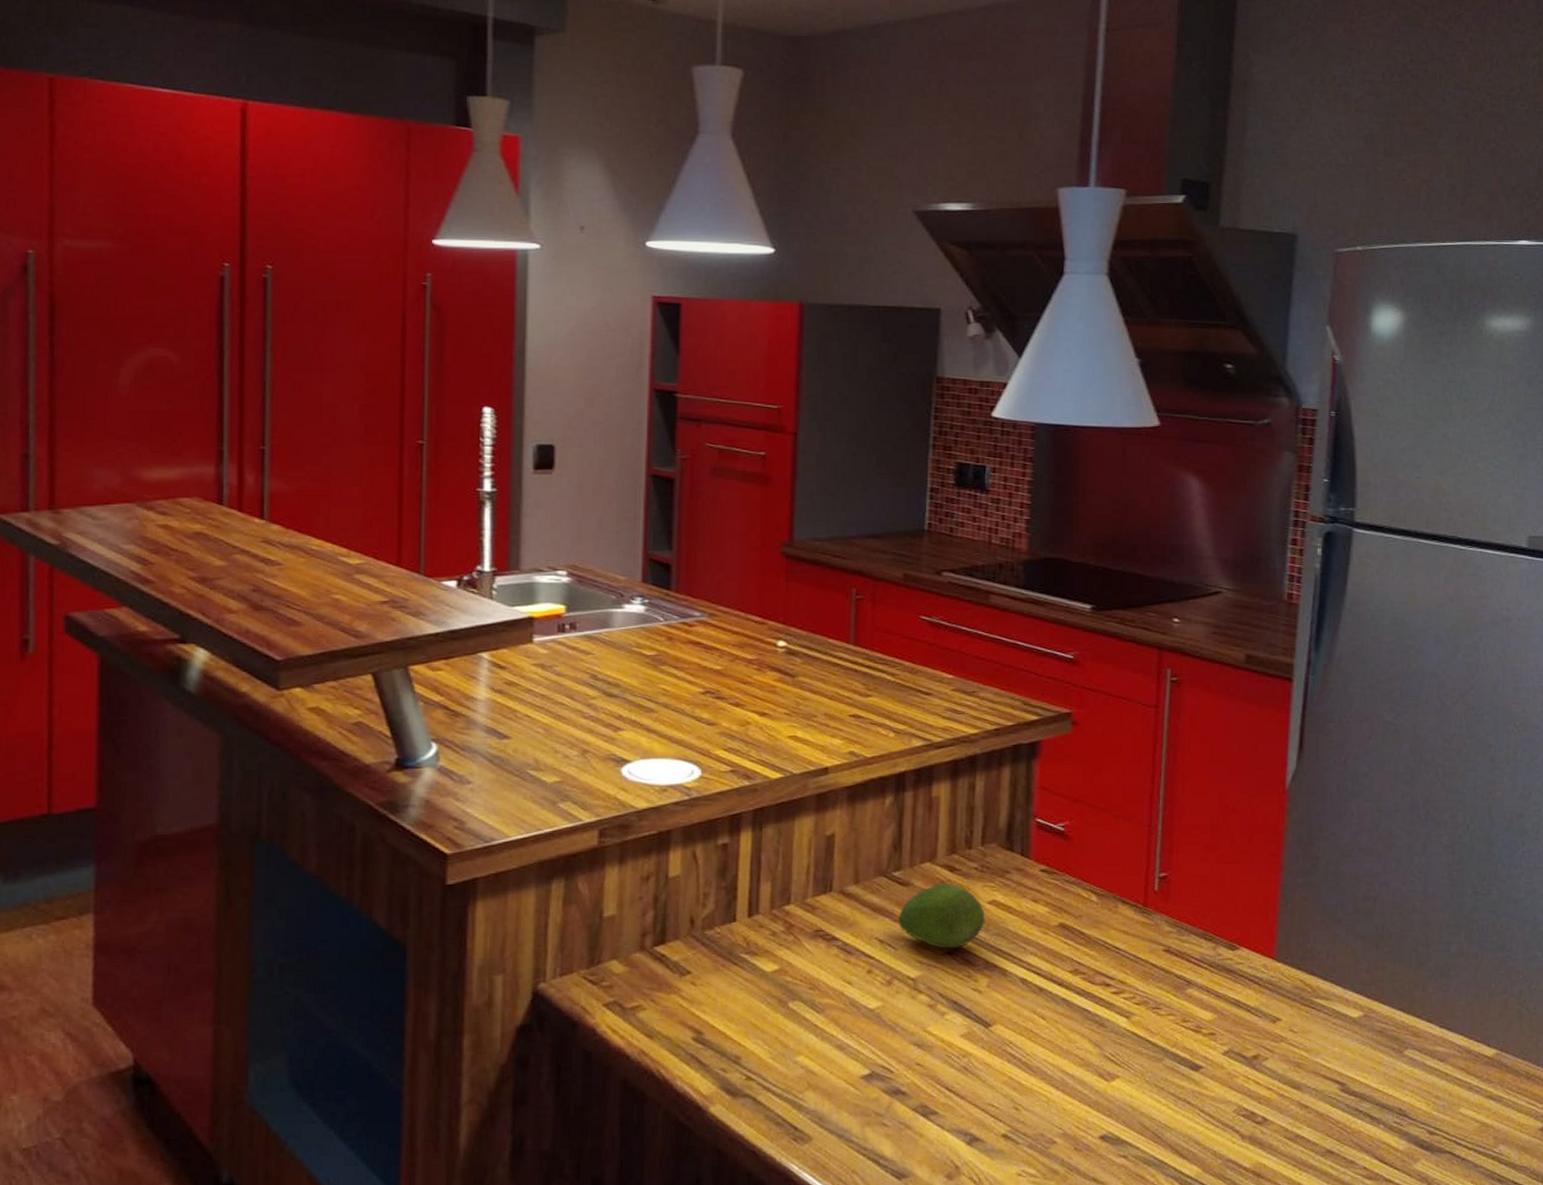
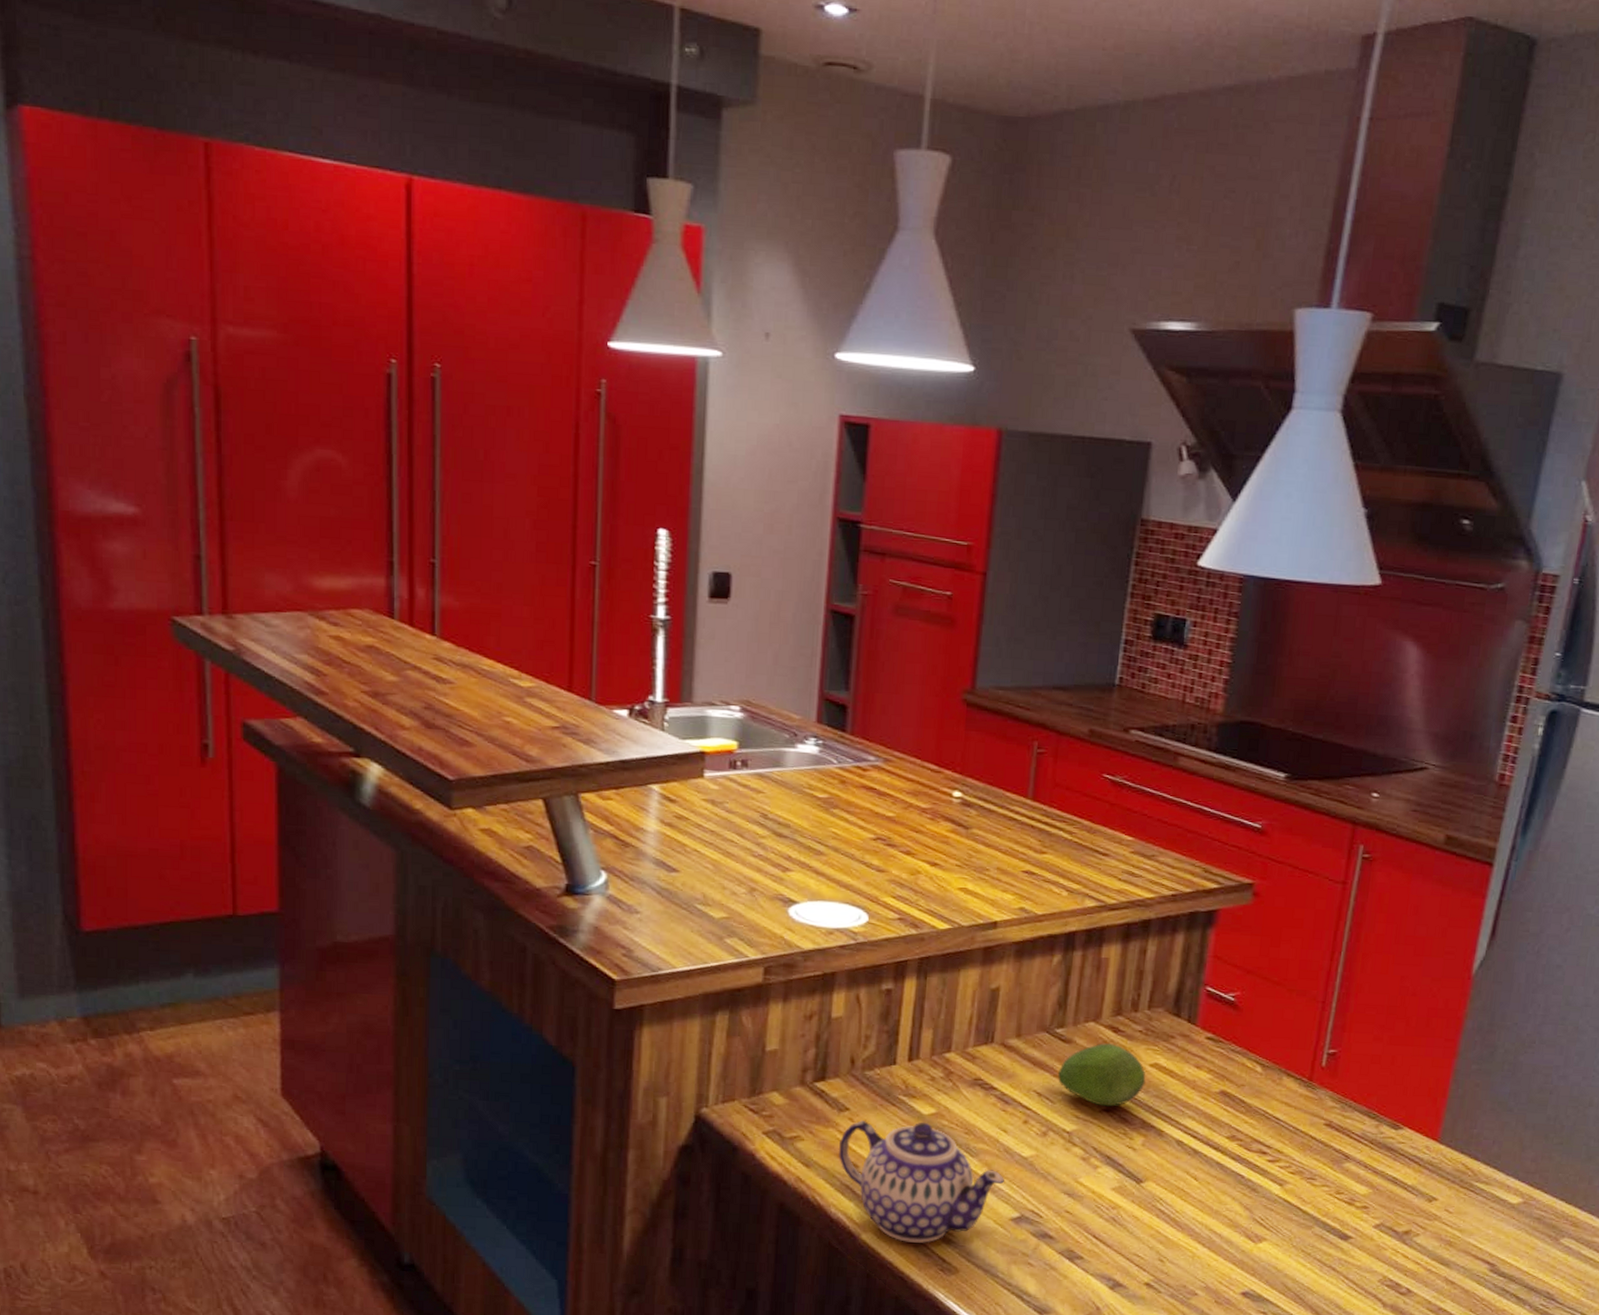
teapot: none [681,980,852,1112] -> present [838,1119,1004,1243]

